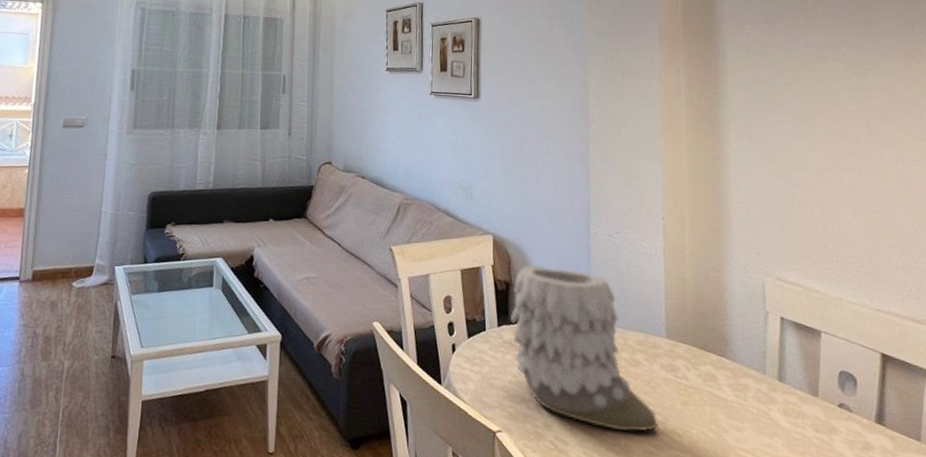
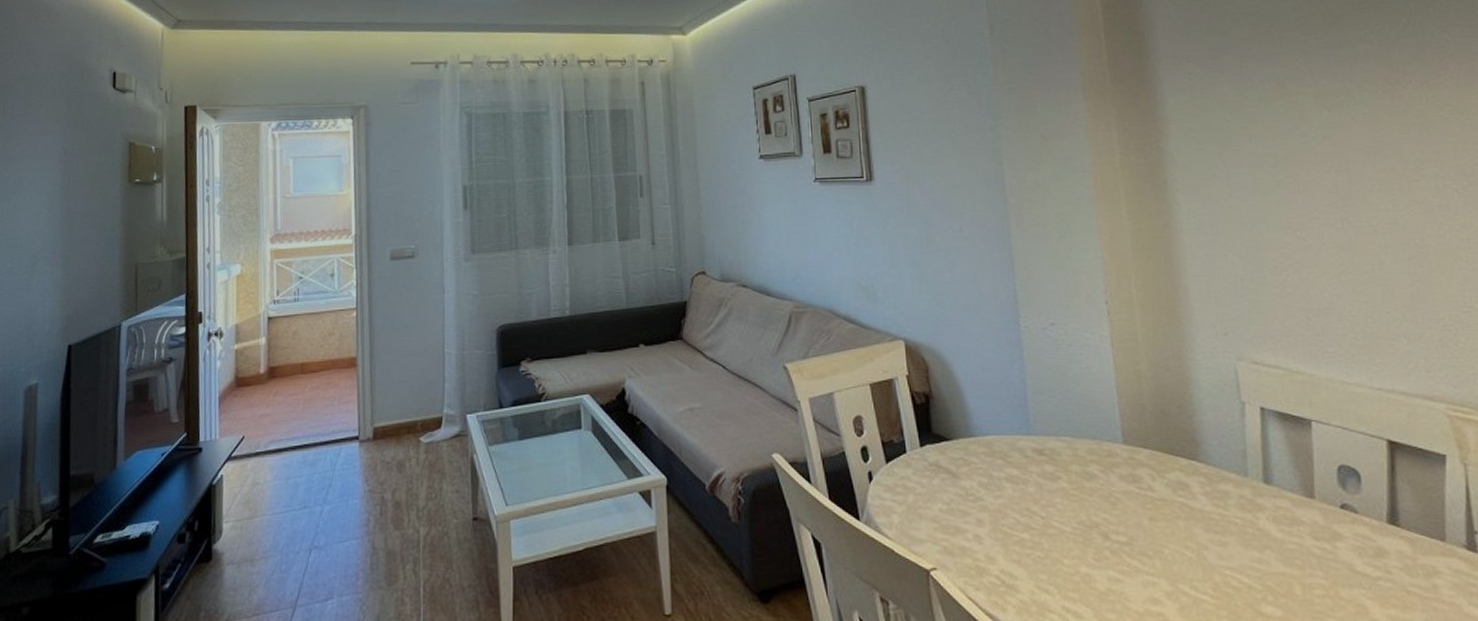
vase: present [511,264,658,432] -> none [934,371,1123,558]

